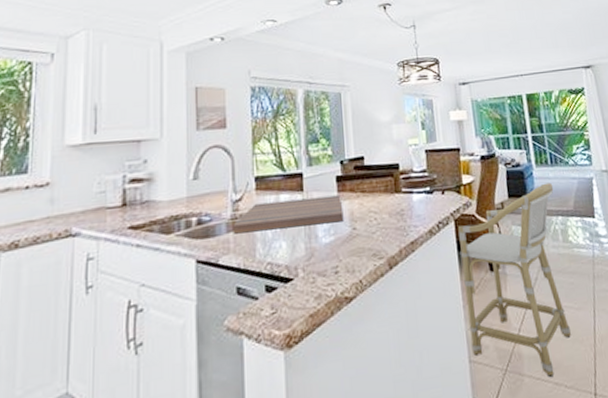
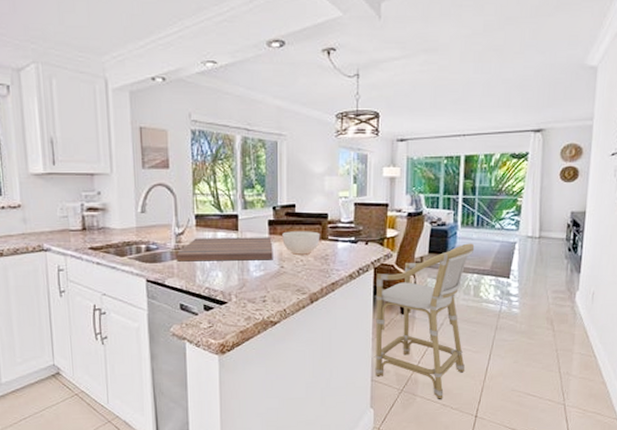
bowl: none [352,184,394,213] -> present [282,231,320,255]

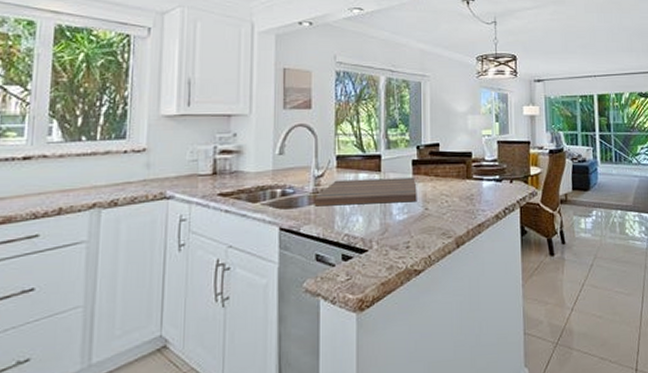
bowl: present [282,231,320,255] -> none [426,170,465,195]
bar stool: present [375,243,475,399] -> none [523,179,619,352]

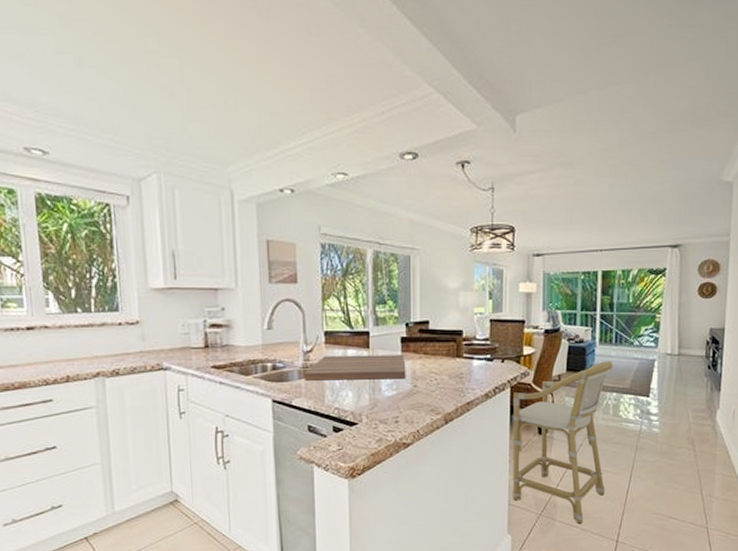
bar stool: none [523,179,619,352] -> present [512,361,613,524]

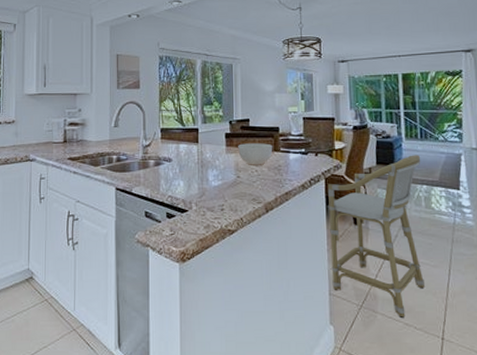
cutting board: present [304,355,406,381] -> none [143,149,230,171]
bowl: none [415,348,455,373] -> present [238,143,273,165]

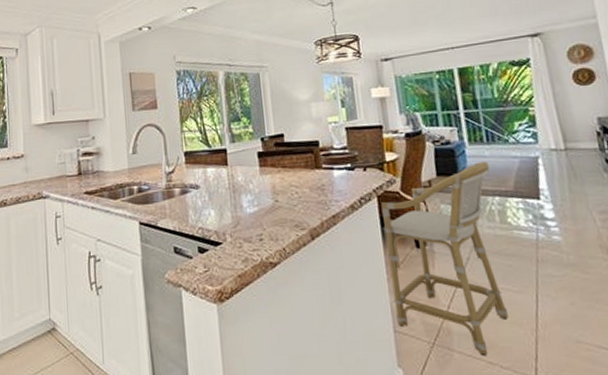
bowl: present [238,143,273,165] -> none [273,160,314,187]

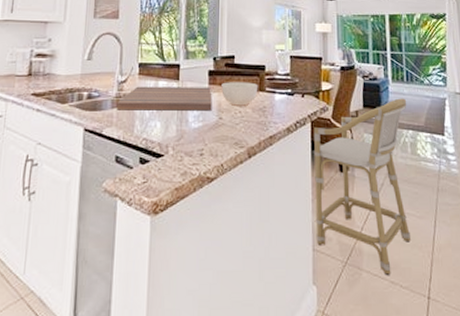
cutting board: none [167,169,266,202] -> present [116,86,212,111]
bowl: none [273,160,314,187] -> present [221,82,258,106]

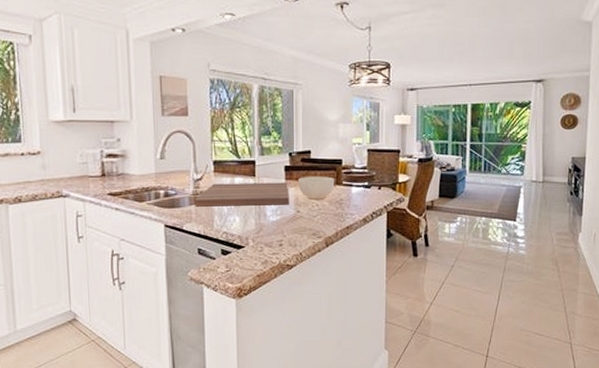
bar stool: present [313,98,410,275] -> none [388,187,483,340]

